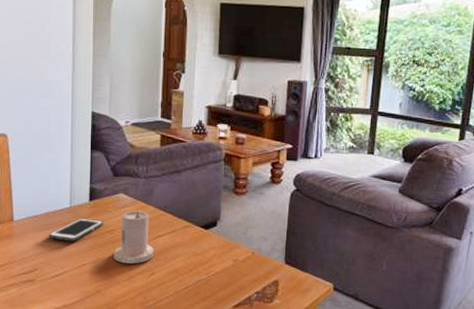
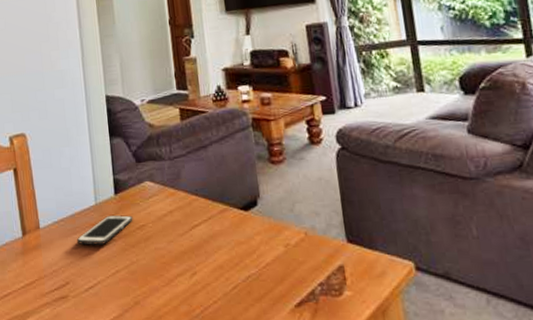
candle: present [113,210,154,264] -> none [147,198,192,264]

